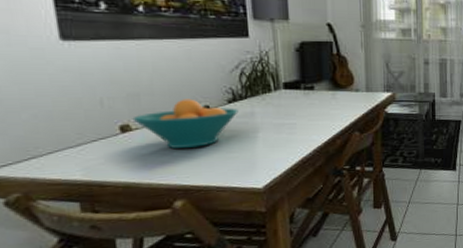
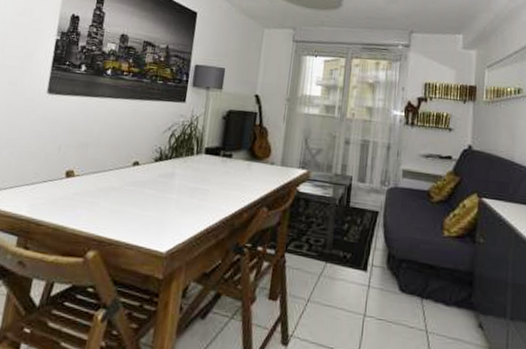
fruit bowl: present [132,99,239,148] -> none [77,153,162,201]

